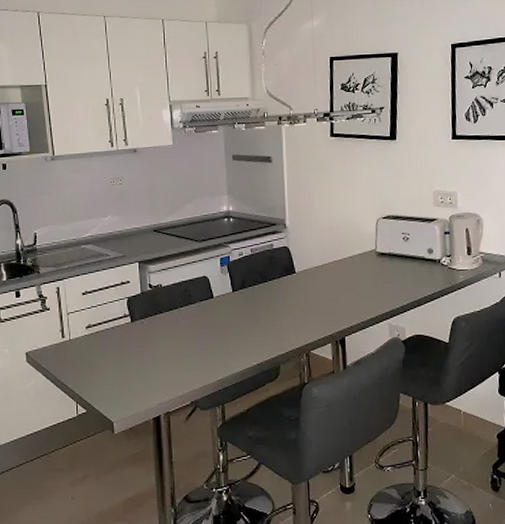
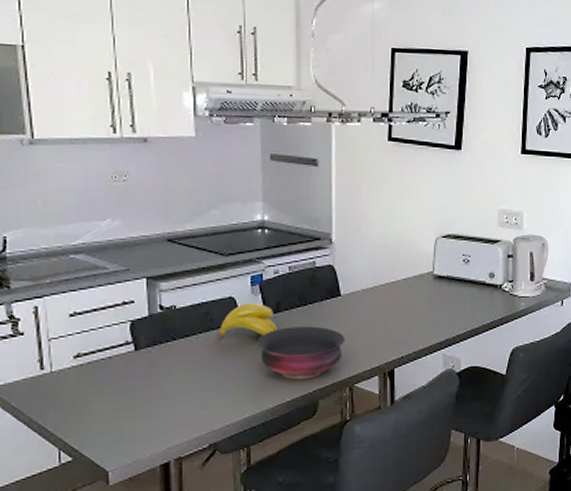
banana: none [195,280,243,311] -> present [218,302,277,338]
bowl: none [227,300,301,347] -> present [257,326,345,380]

